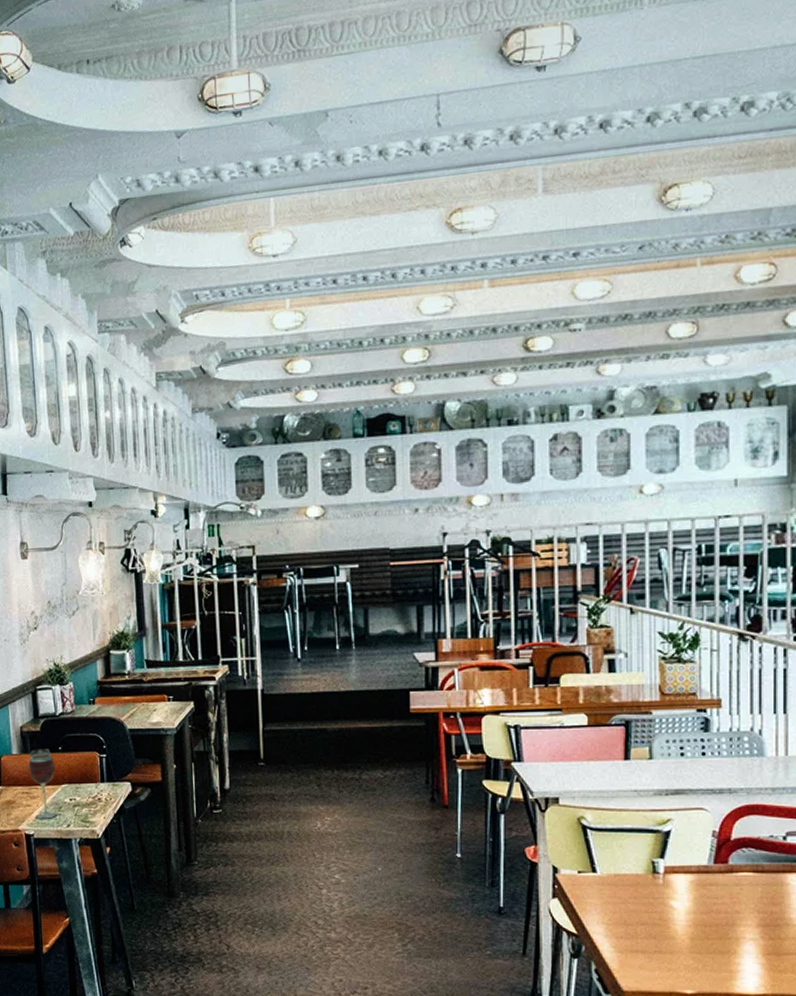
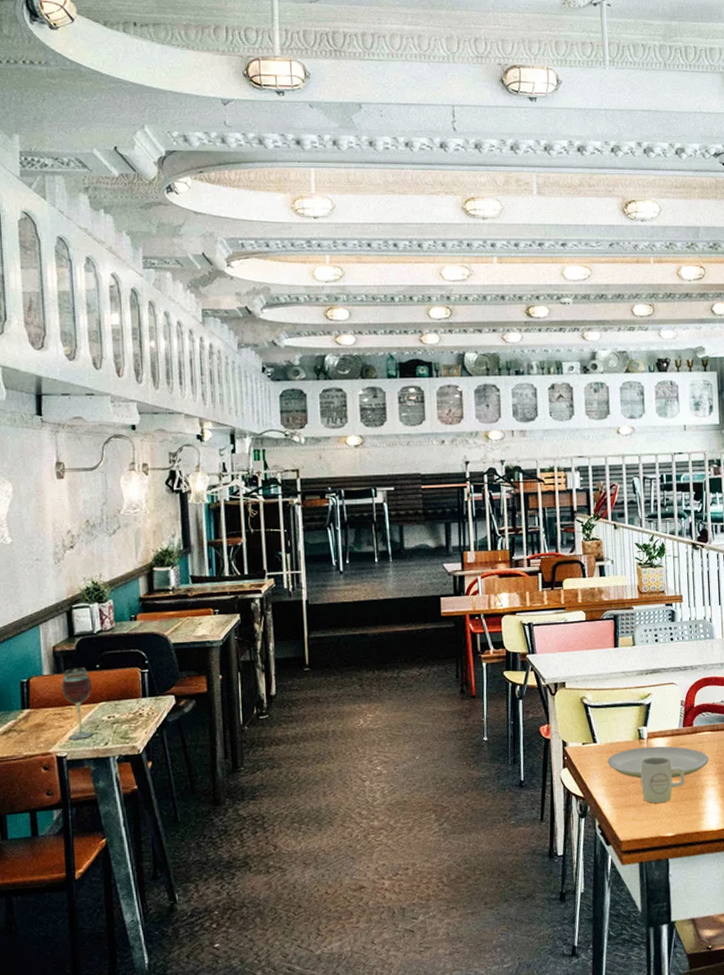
plate: none [609,883,749,924] -> present [607,746,710,779]
mug: none [653,896,714,952] -> present [640,756,685,804]

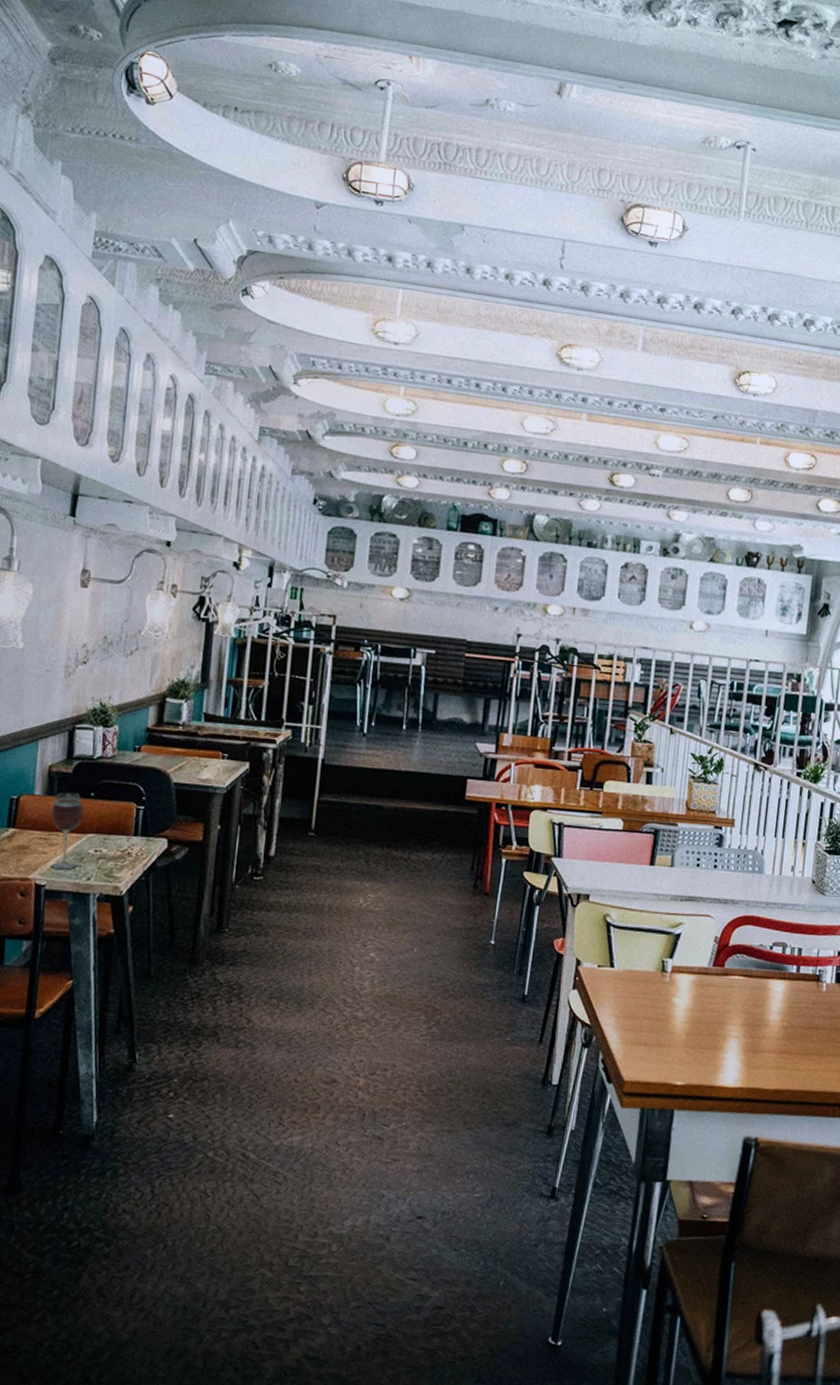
plate: present [607,746,710,779] -> none [622,980,737,1021]
mug: present [640,756,685,804] -> none [655,993,707,1046]

